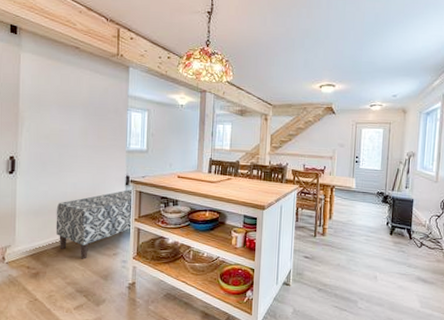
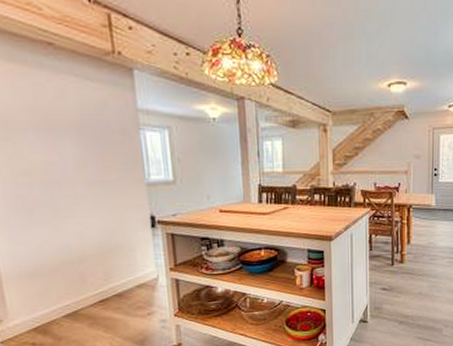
bench: present [56,189,133,259] -> none [59,231,169,325]

